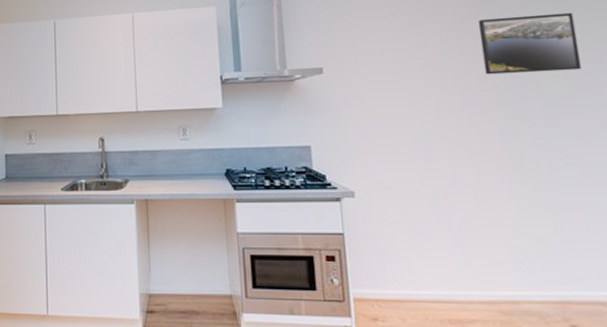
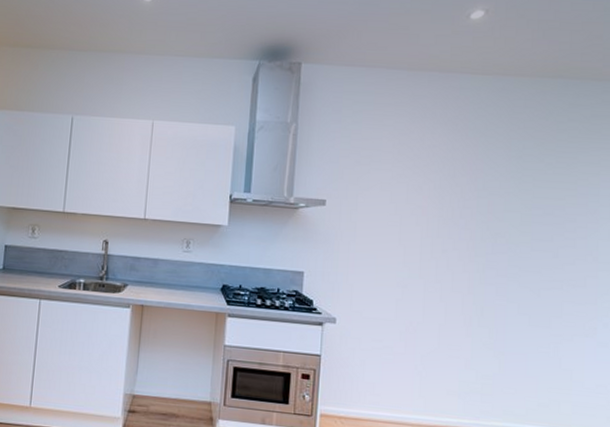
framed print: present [477,12,582,75] -> none [466,174,548,232]

